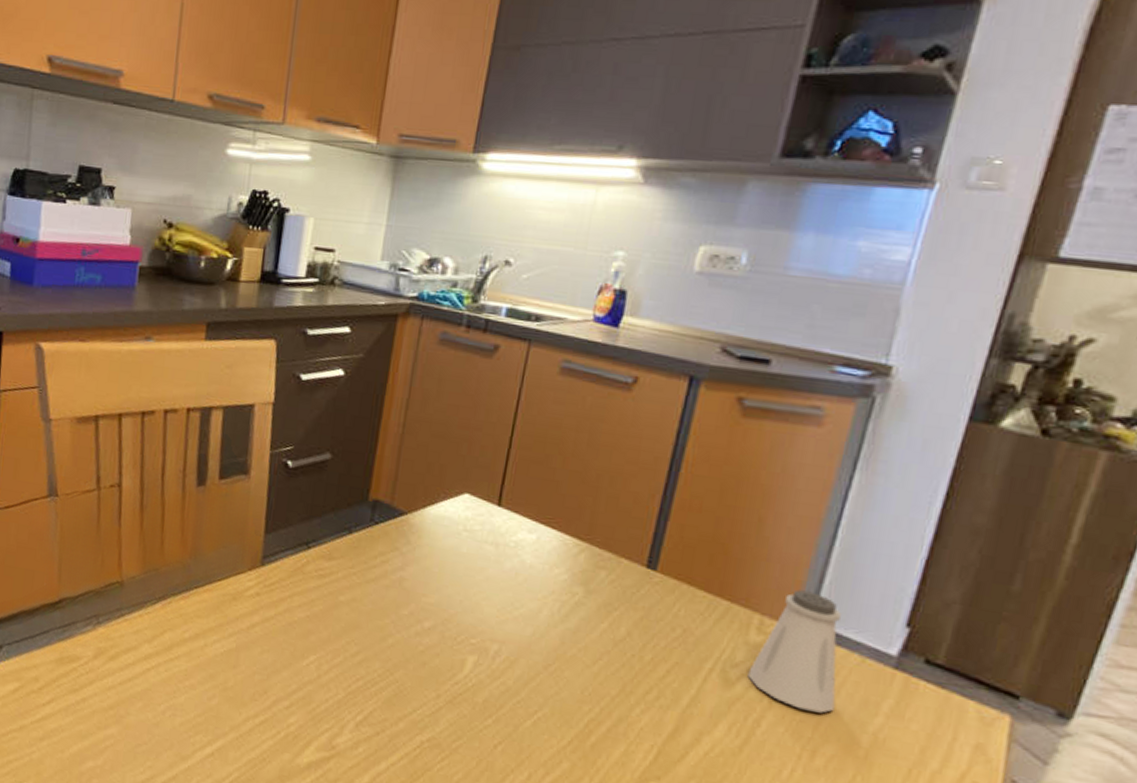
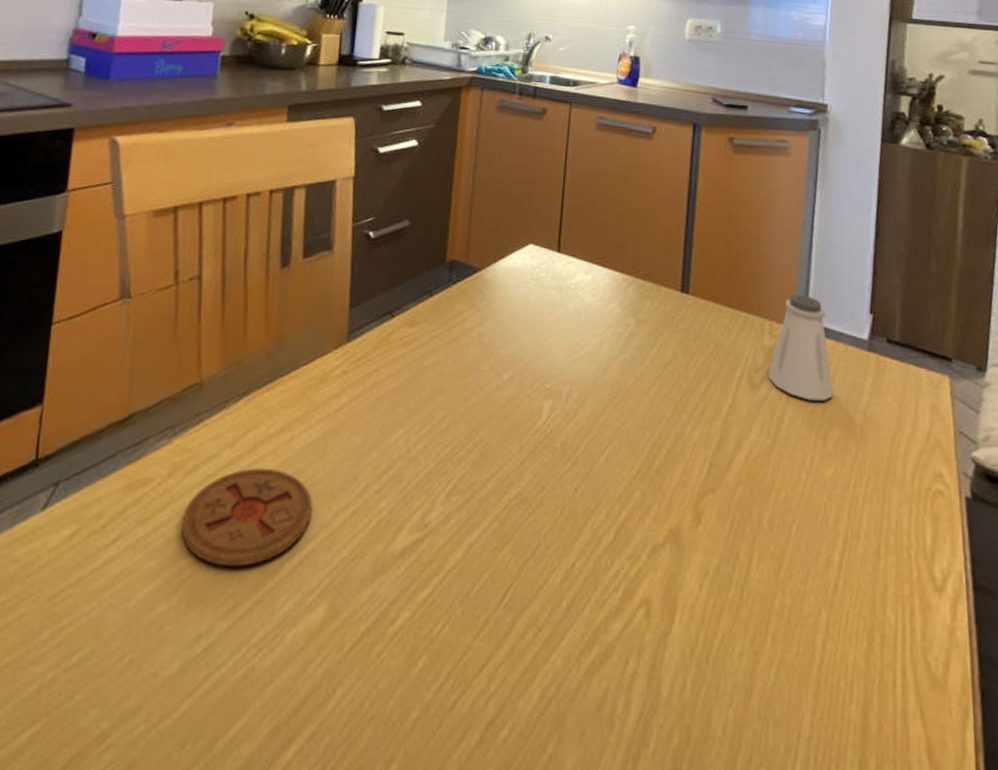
coaster: none [105,664,224,747] -> present [181,467,313,567]

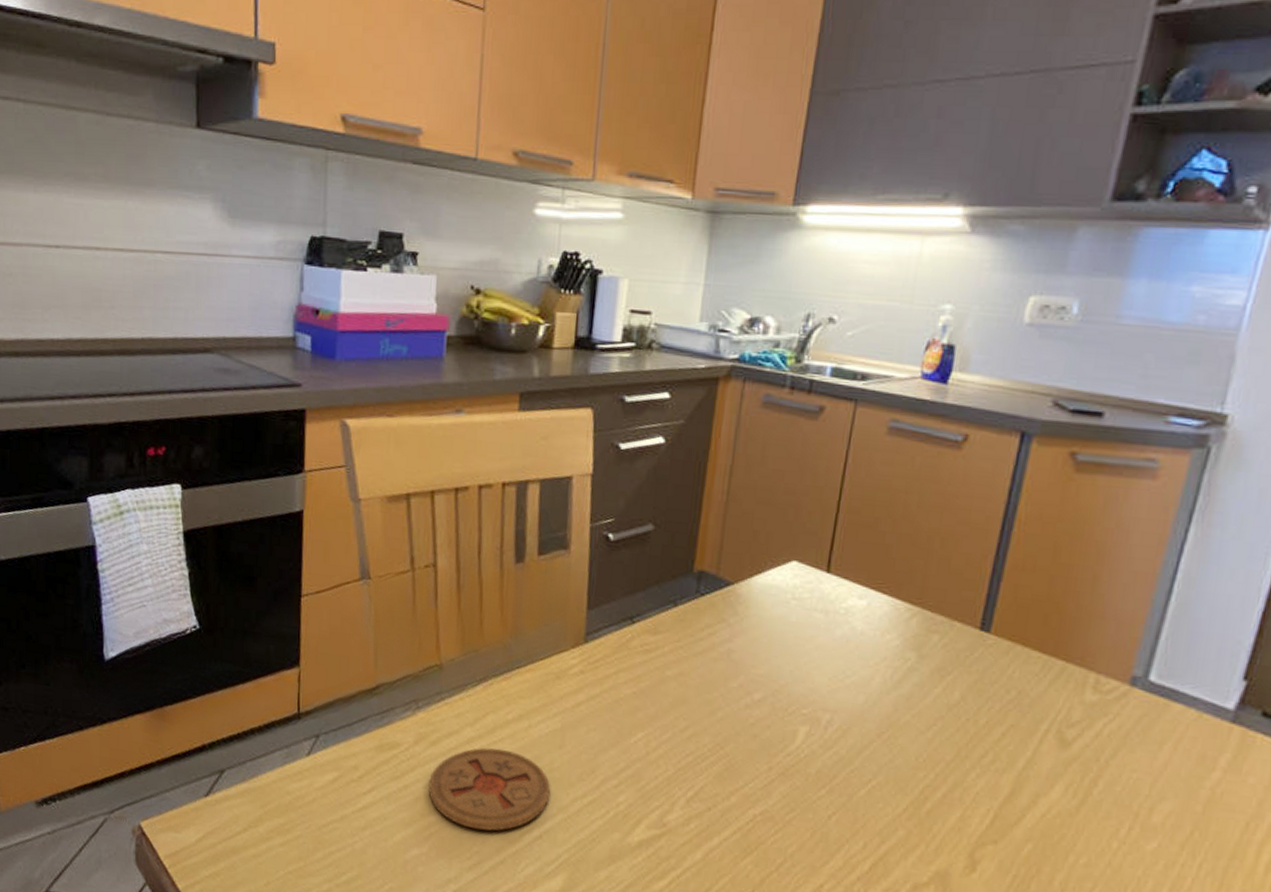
saltshaker: present [768,294,833,401] -> none [1084,646,1178,770]

